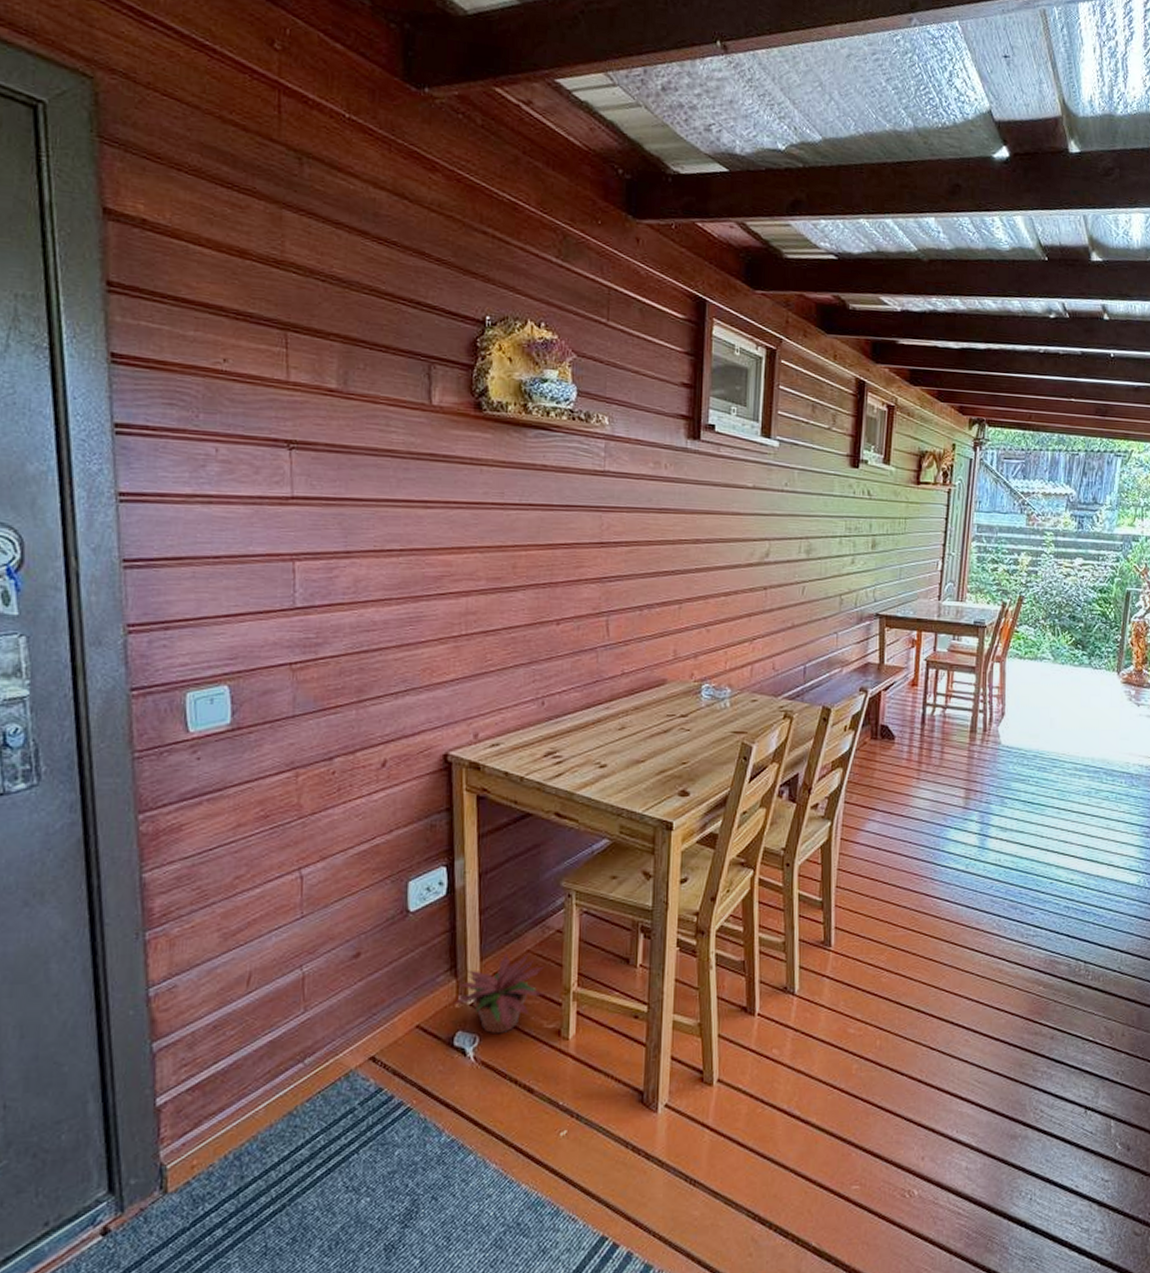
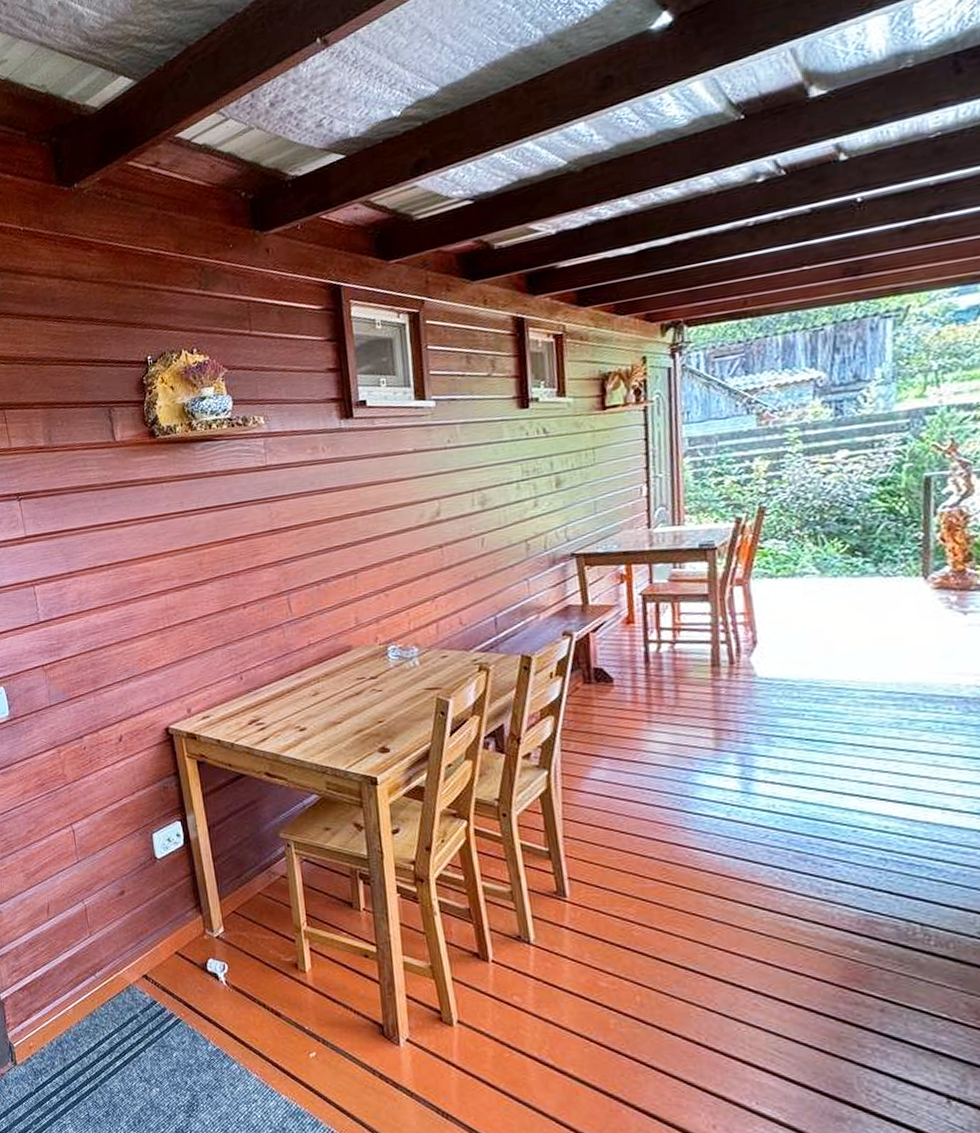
potted plant: present [454,952,545,1034] -> none [202,894,278,964]

